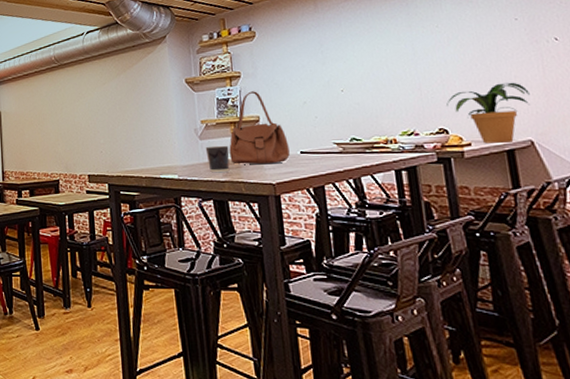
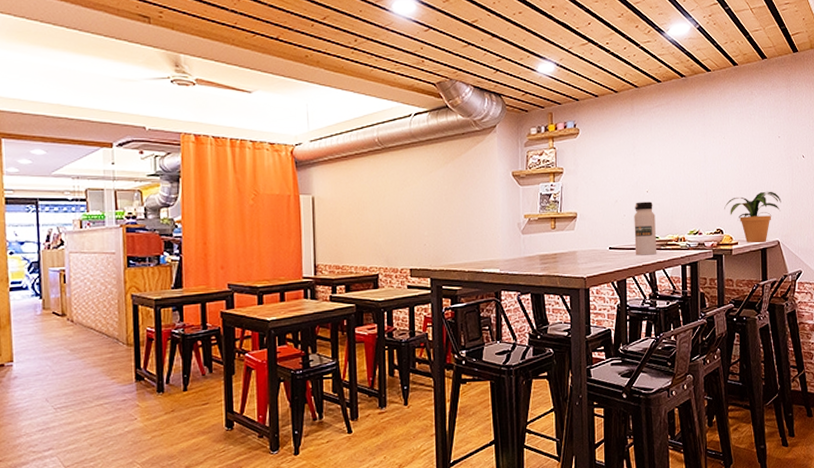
mug: present [205,145,230,173] -> none [527,240,548,267]
handbag: present [229,91,290,165] -> none [548,188,600,260]
water bottle: none [328,101,362,160] -> present [634,201,657,256]

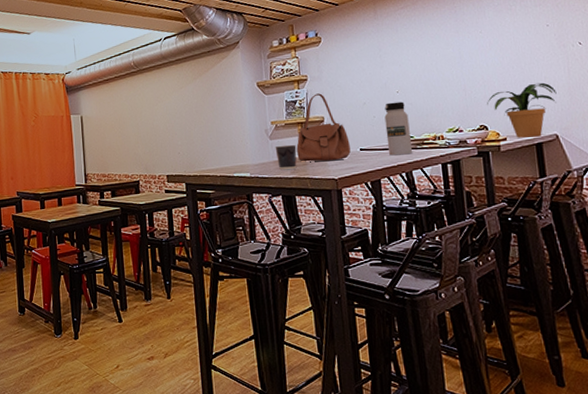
mug: none [527,240,548,267] -> present [275,144,297,170]
handbag: none [548,188,600,260] -> present [296,93,351,162]

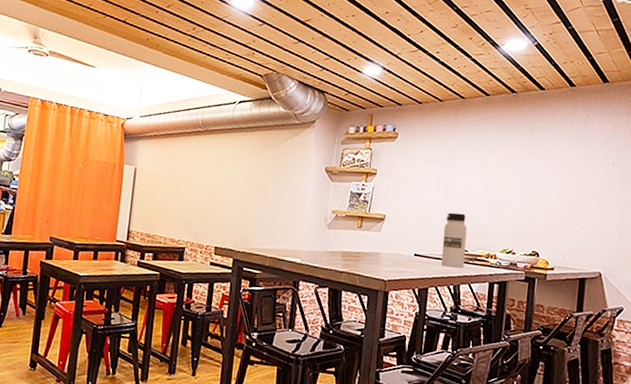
mug: present [275,144,297,170] -> none [330,236,353,263]
handbag: present [296,93,351,162] -> none [351,190,406,262]
potted plant: present [487,82,557,139] -> none [543,219,609,273]

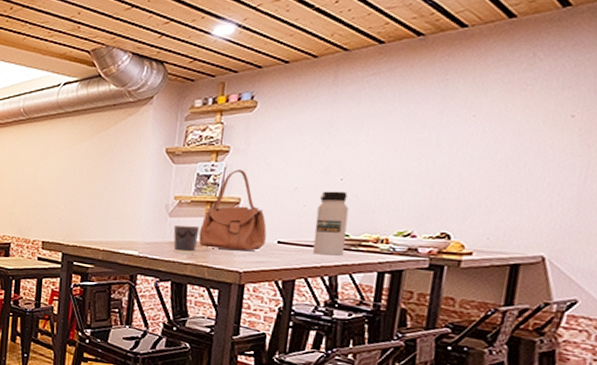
mug: none [330,236,353,263] -> present [173,224,200,254]
handbag: none [351,190,406,262] -> present [198,169,267,251]

